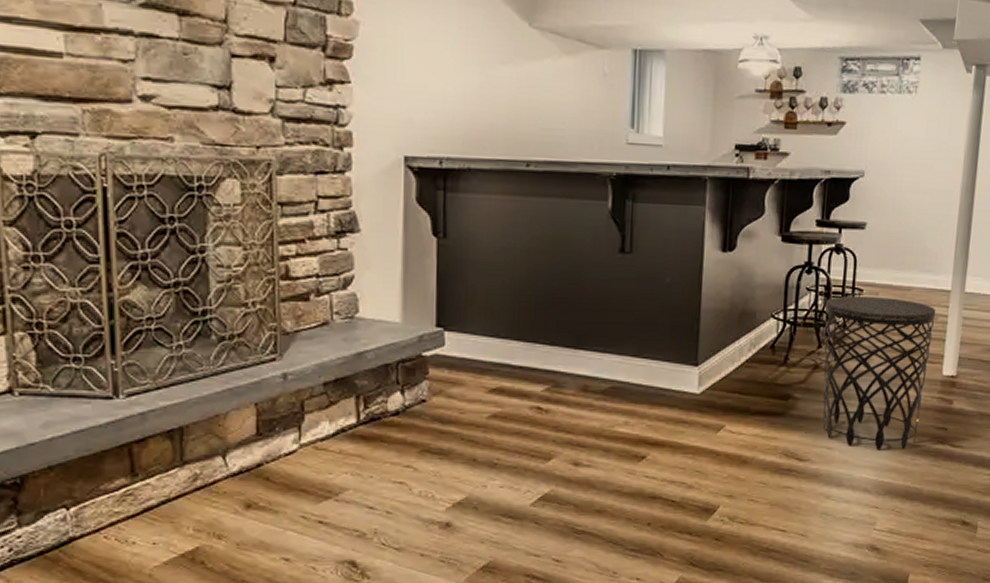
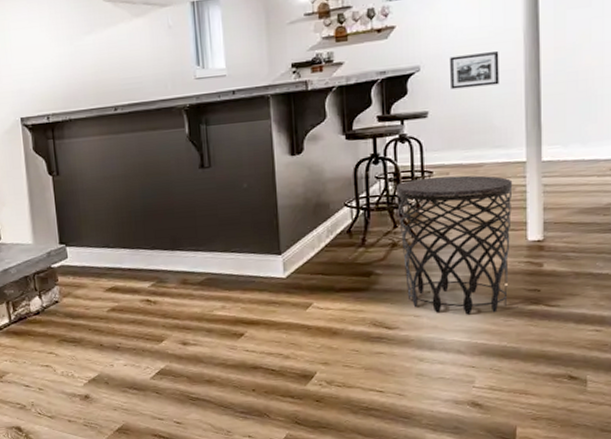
picture frame: none [891,166,940,204] -> present [450,51,499,90]

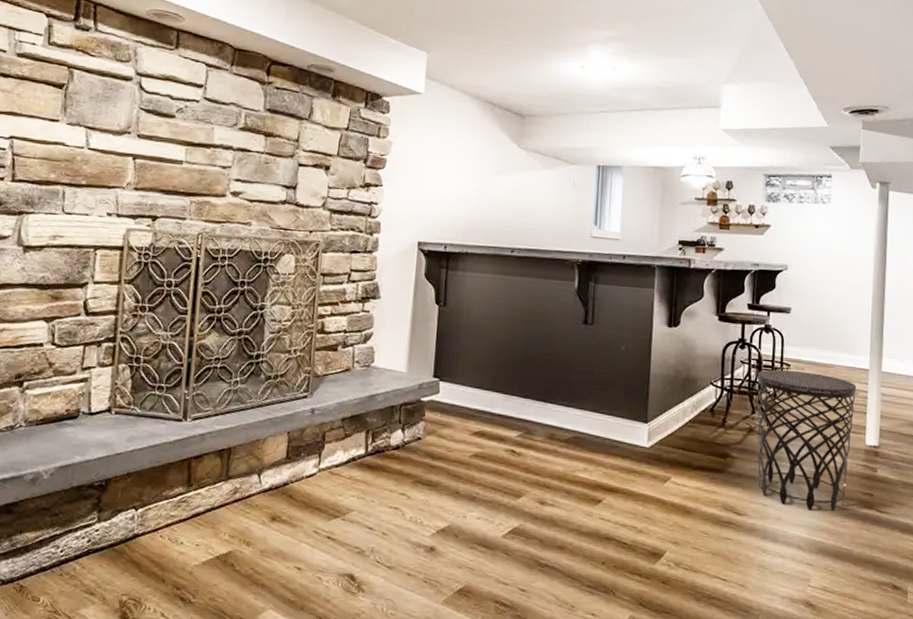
picture frame: present [450,51,499,90] -> none [812,262,854,295]

